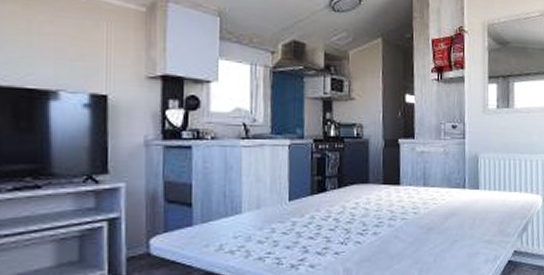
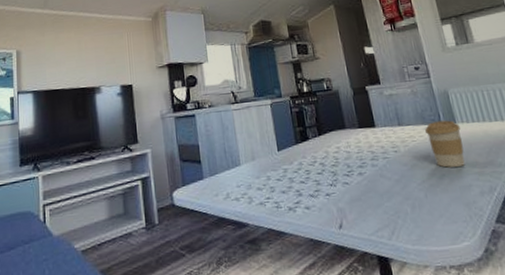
coffee cup: none [449,186,482,234] -> present [425,120,465,168]

